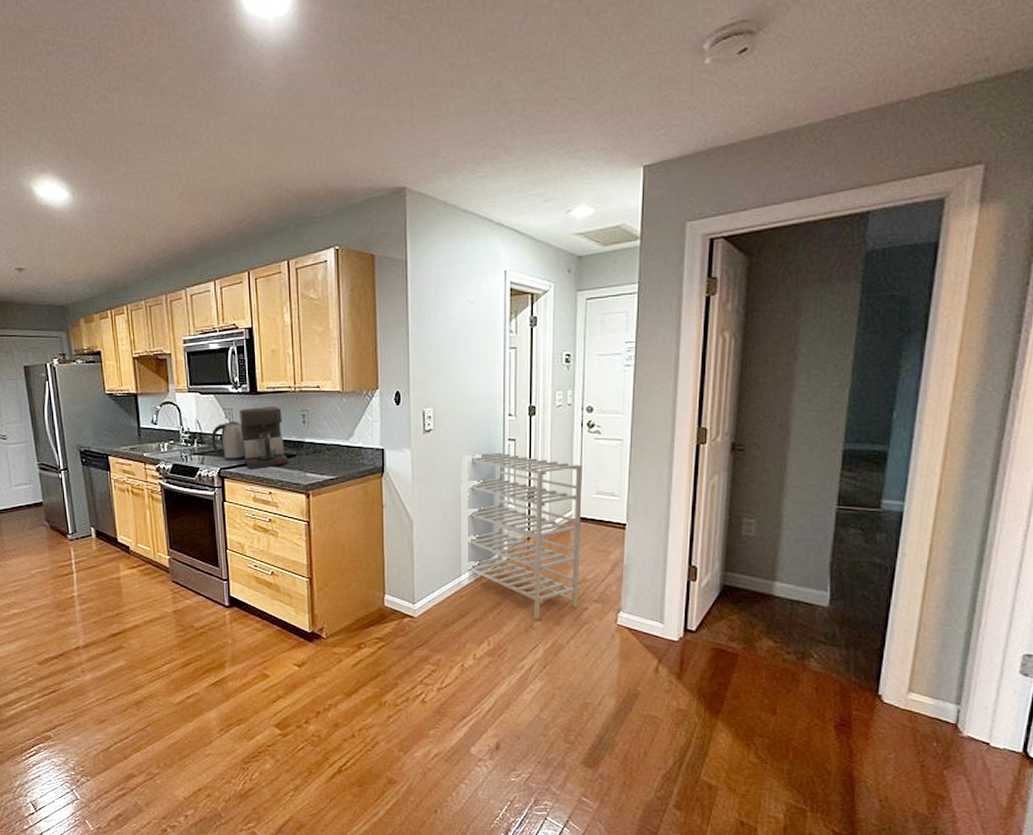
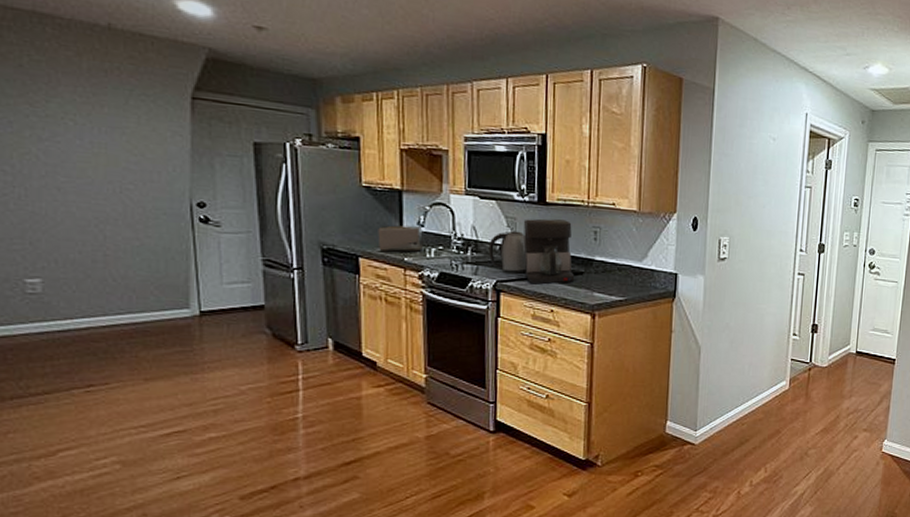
toaster: none [121,424,158,450] -> present [377,225,425,253]
shoe rack: present [468,452,582,620] -> none [752,285,862,448]

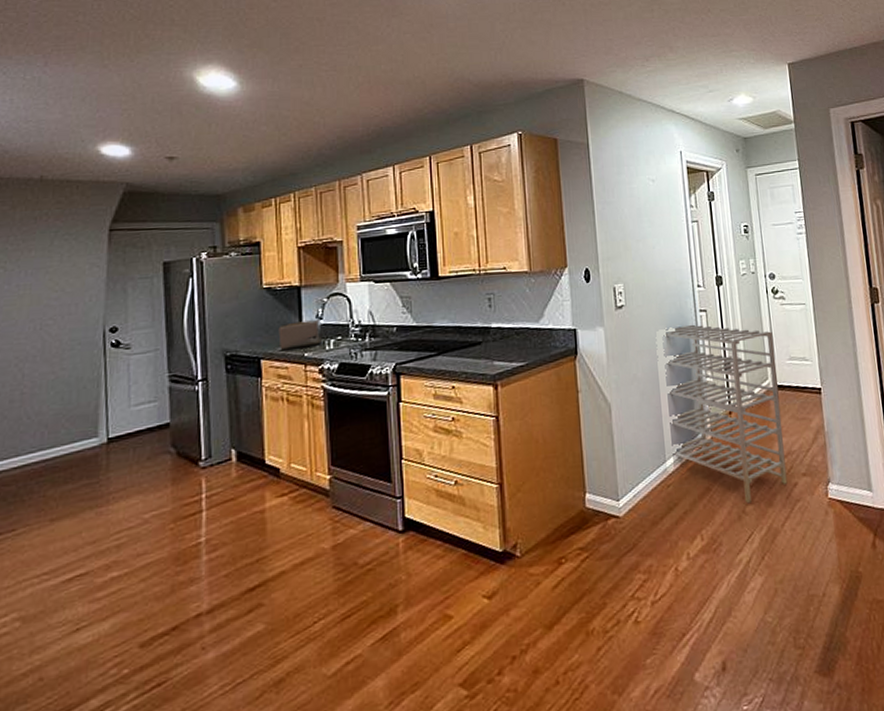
kettle: present [488,230,527,275] -> none [385,309,425,356]
coffee maker: present [523,219,575,285] -> none [418,291,474,362]
shoe rack: none [752,285,862,448] -> present [663,324,788,504]

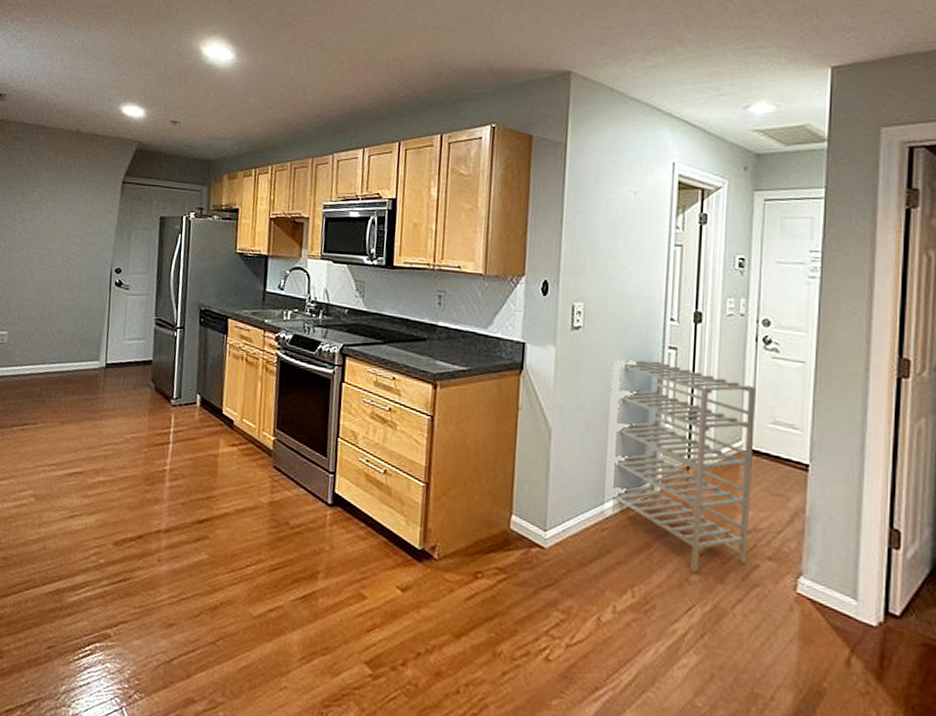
toaster: present [278,318,323,351] -> none [244,288,284,315]

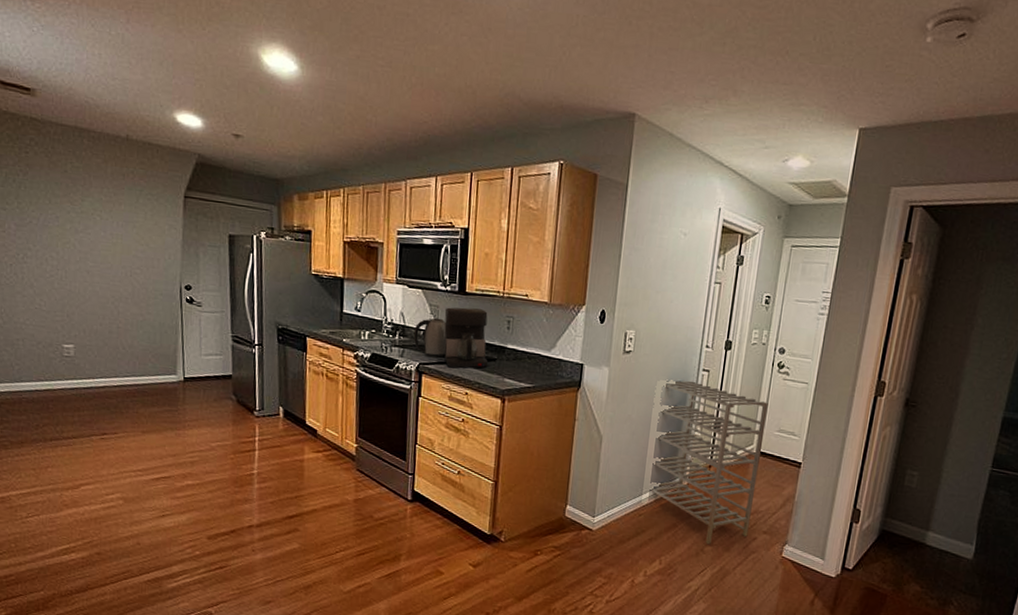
kettle: none [337,294,373,339] -> present [413,317,447,359]
coffee maker: none [370,282,418,350] -> present [444,307,489,369]

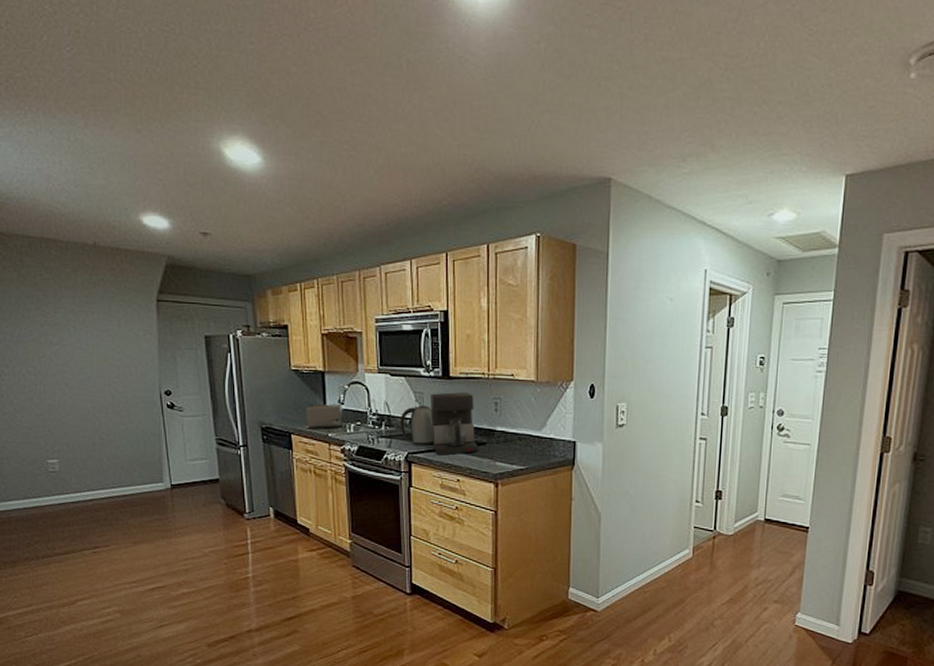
toaster: none [322,309,361,335] -> present [306,403,345,430]
shoe rack: present [651,380,768,545] -> none [654,450,770,618]

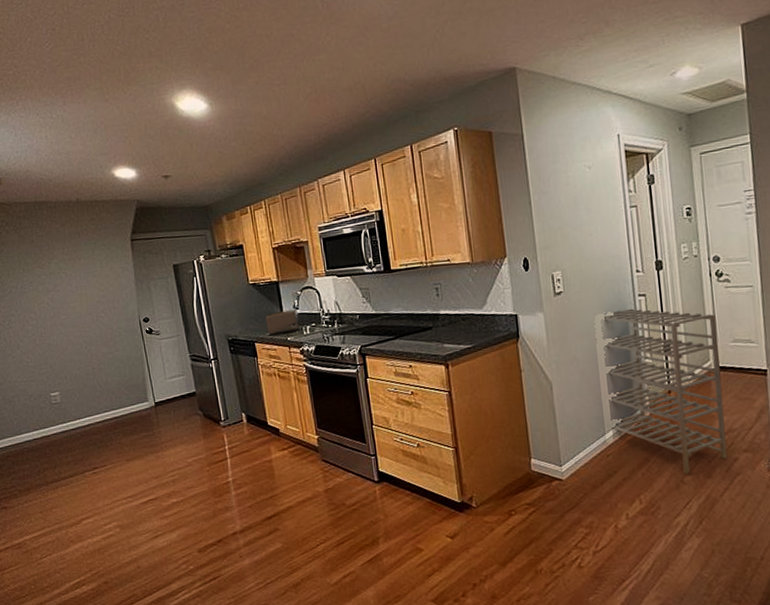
kettle: present [400,405,434,447] -> none [350,299,384,339]
coffee maker: present [429,392,478,456] -> none [375,282,426,345]
shoe rack: none [654,450,770,618] -> present [602,308,728,475]

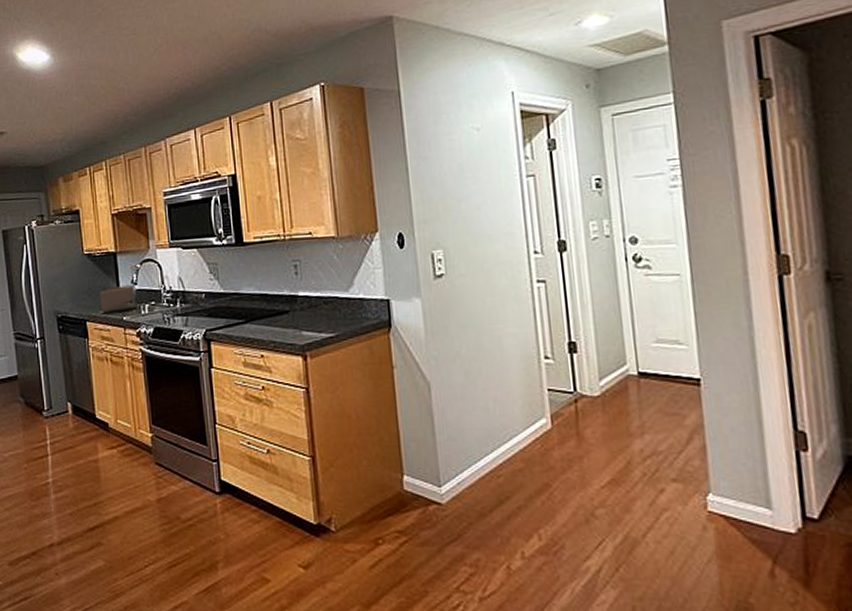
shoe rack: present [602,308,728,475] -> none [492,297,651,506]

